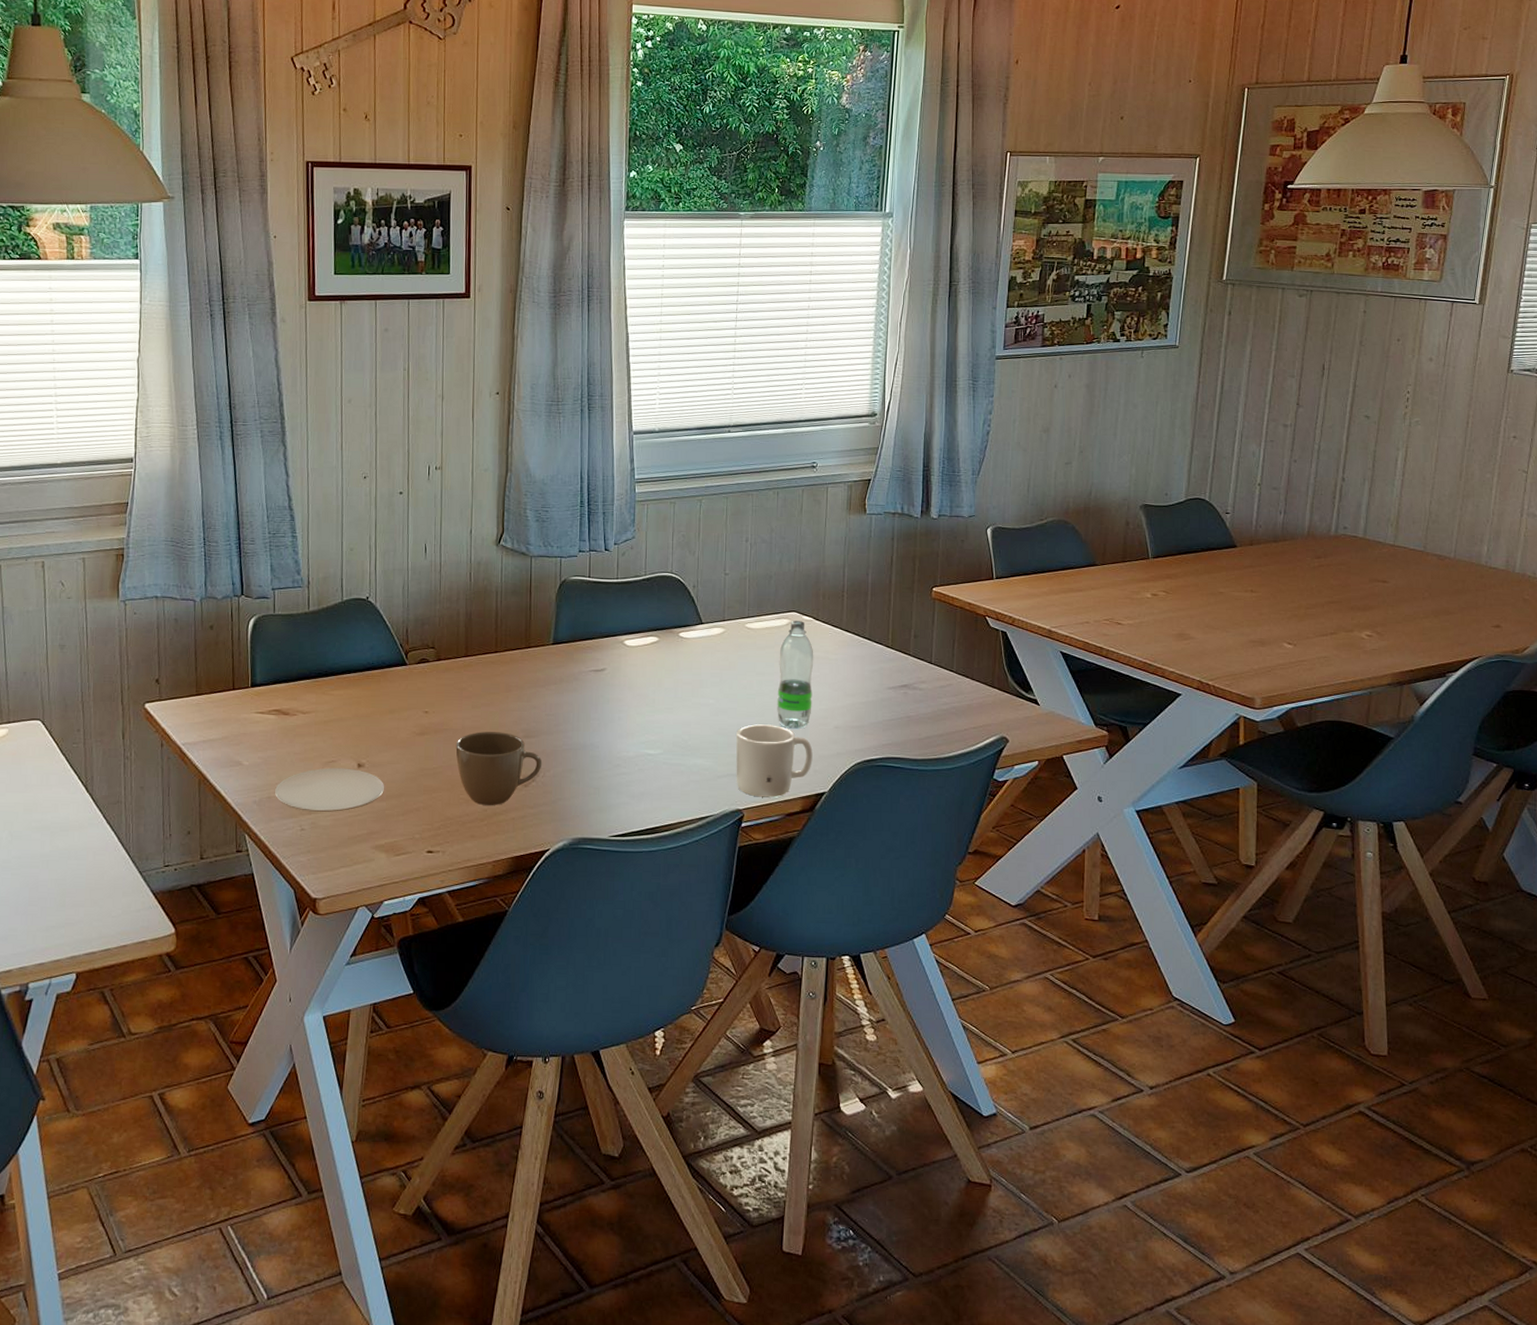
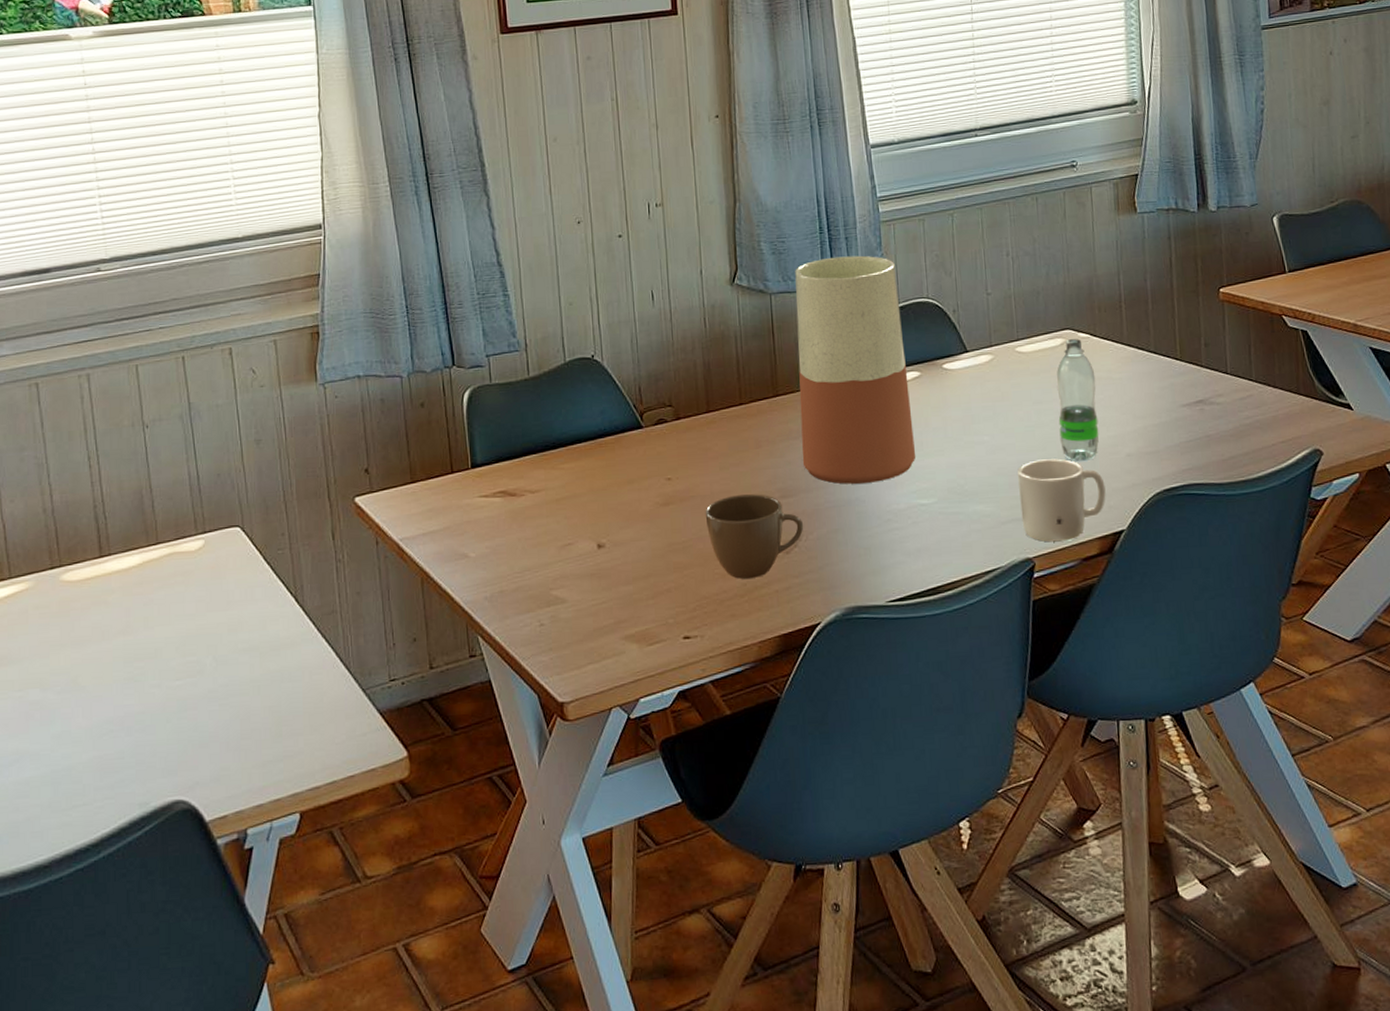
plate: present [275,768,385,813] -> none [507,550,630,604]
vase: none [546,529,648,731] -> present [795,255,916,484]

